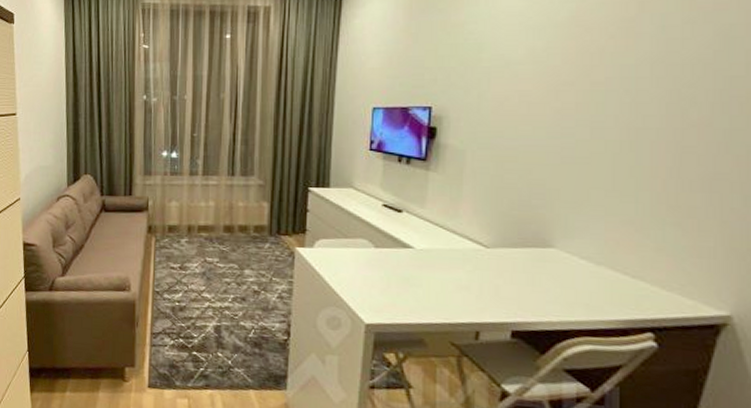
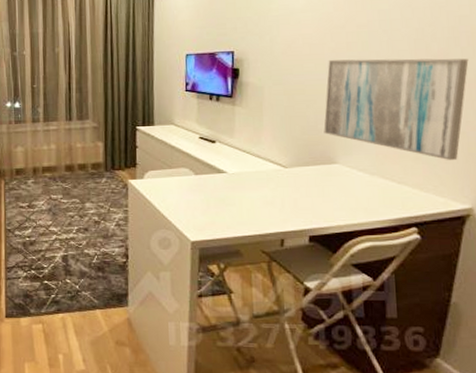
wall art: none [539,122,740,255] -> present [324,58,469,160]

